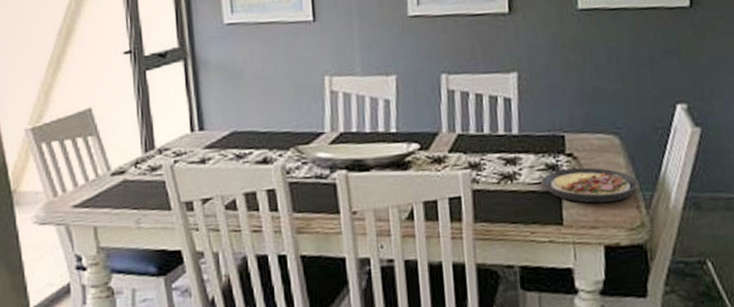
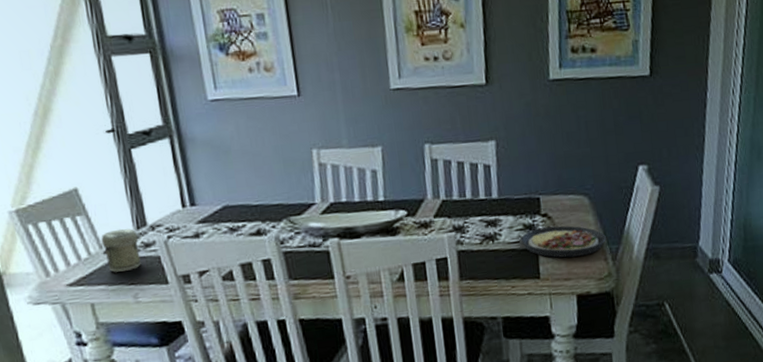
jar: none [109,151,146,196] -> present [101,229,141,273]

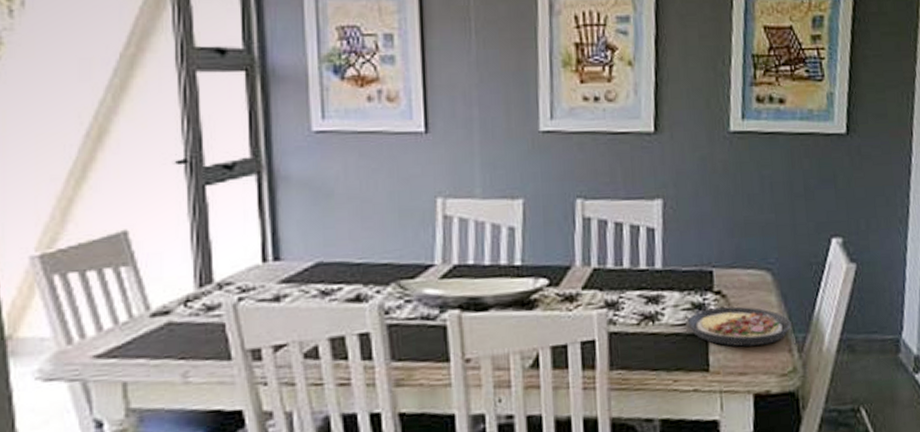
jar: present [101,229,141,273] -> none [149,285,200,342]

